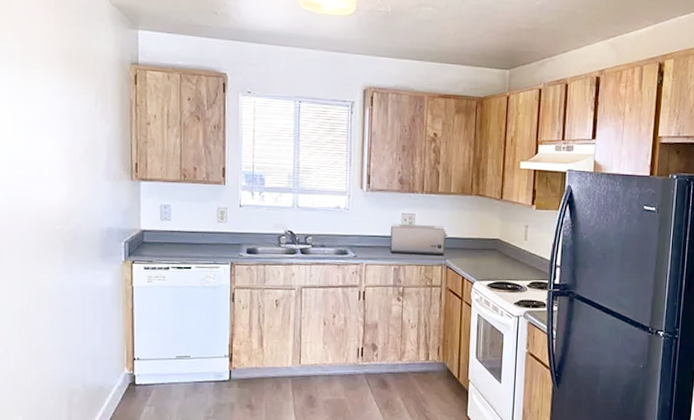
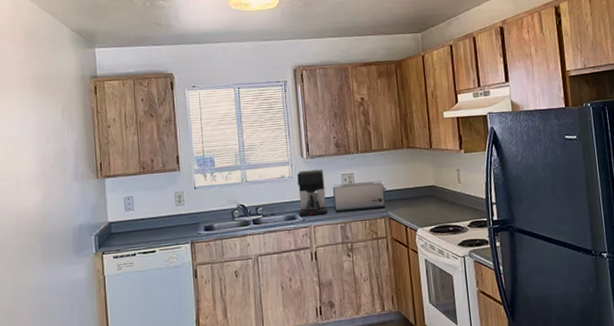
coffee maker: none [351,203,383,253] -> present [297,169,328,217]

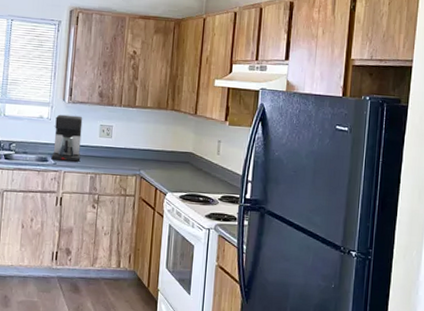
toaster: present [333,180,386,213] -> none [87,133,143,167]

